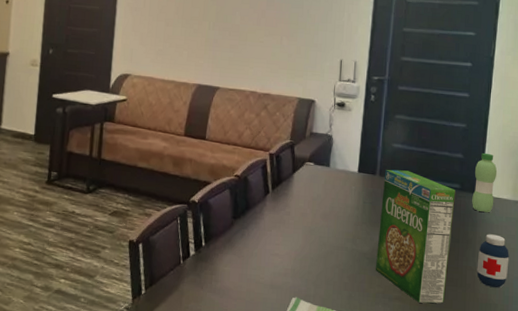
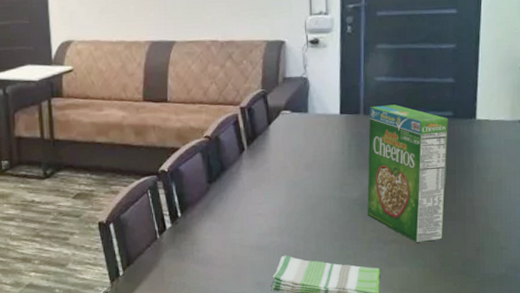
water bottle: present [472,152,498,213] -> none [467,73,493,138]
medicine bottle: present [476,234,509,288] -> none [476,160,510,216]

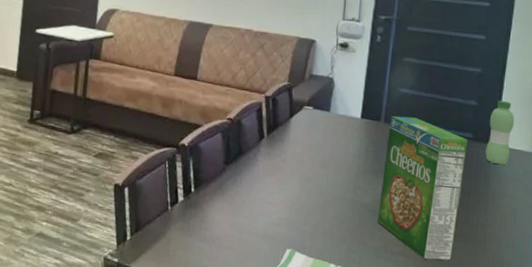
water bottle: none [467,73,493,138] -> present [485,100,515,165]

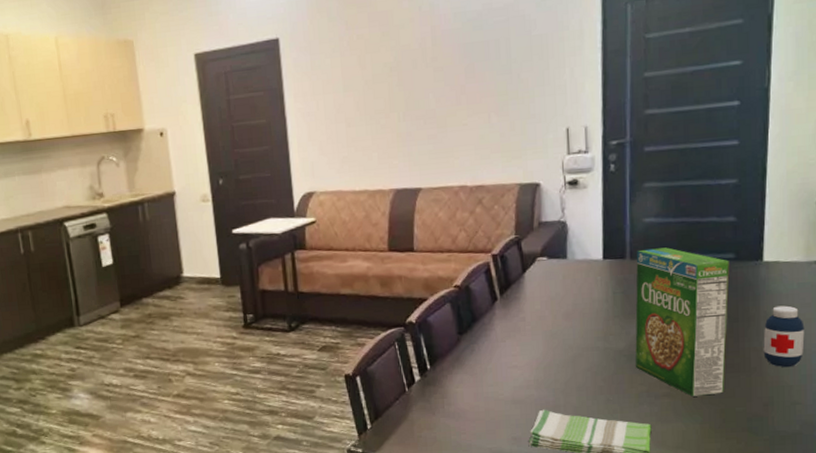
water bottle: present [485,100,515,165] -> none [751,209,783,282]
medicine bottle: none [488,187,526,246] -> present [763,305,805,368]

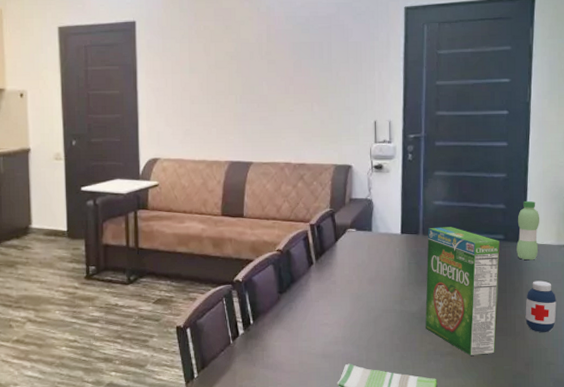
water bottle: none [751,209,783,282] -> present [516,200,540,260]

